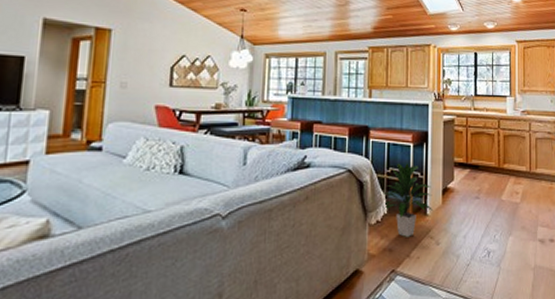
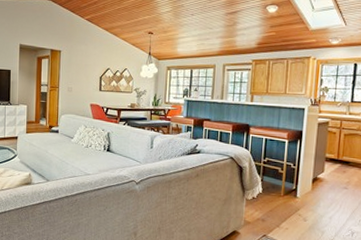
indoor plant: present [382,163,434,237] -> none [258,155,303,212]

